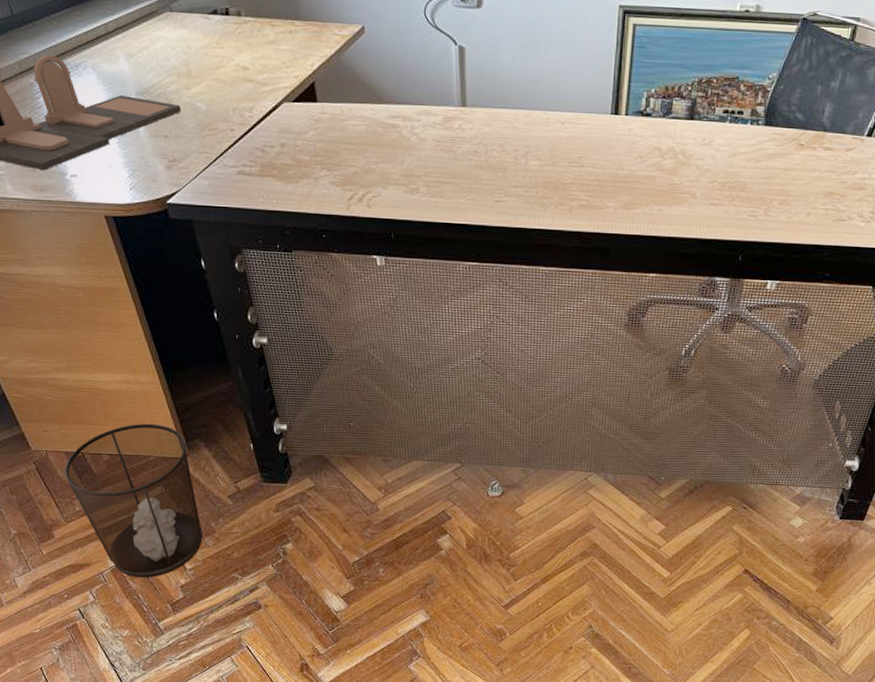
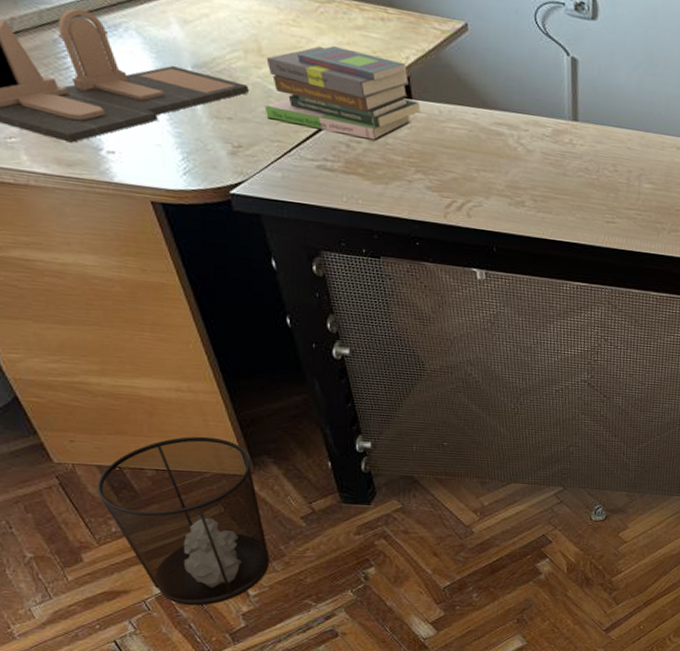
books: none [194,62,325,145] -> present [264,46,421,142]

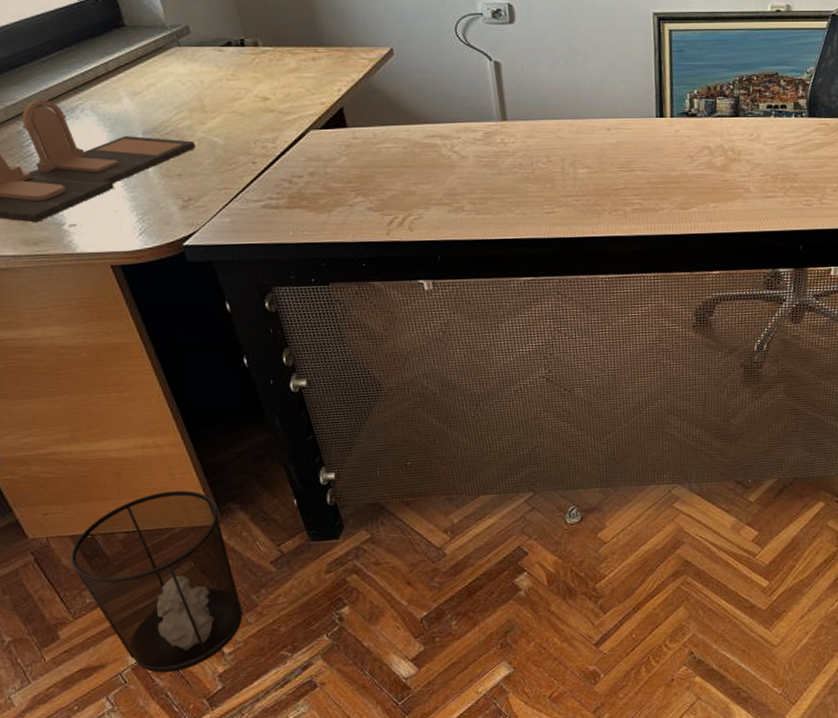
books: present [264,46,421,142] -> none [209,92,356,174]

